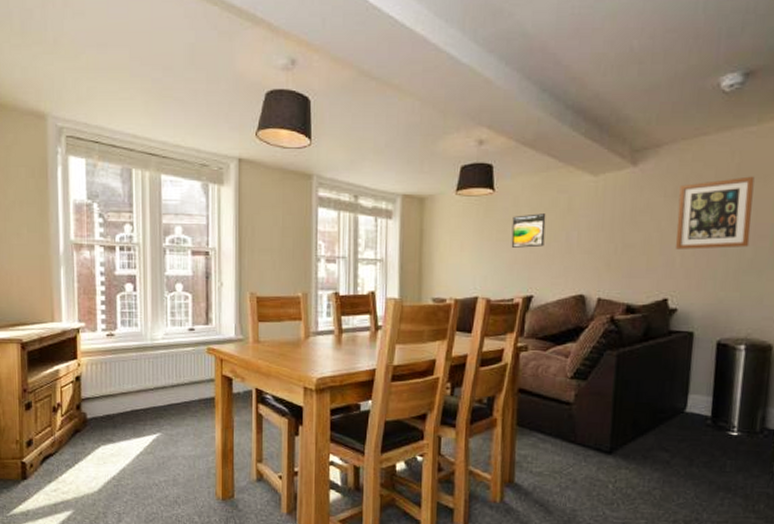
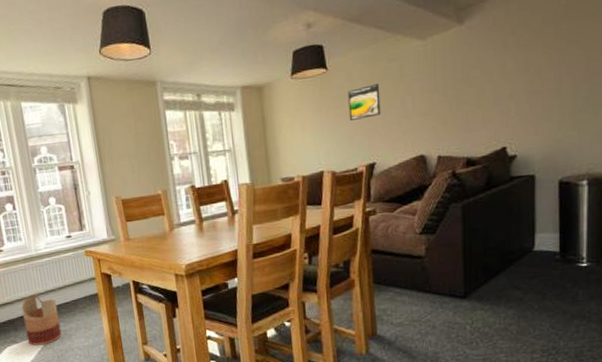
basket: none [125,388,167,448] -> present [21,293,62,345]
wall art: present [676,176,755,250] -> none [508,15,583,98]

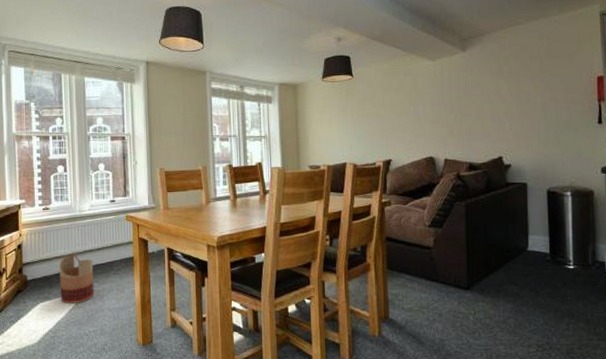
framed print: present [347,83,381,121] -> none [369,93,397,121]

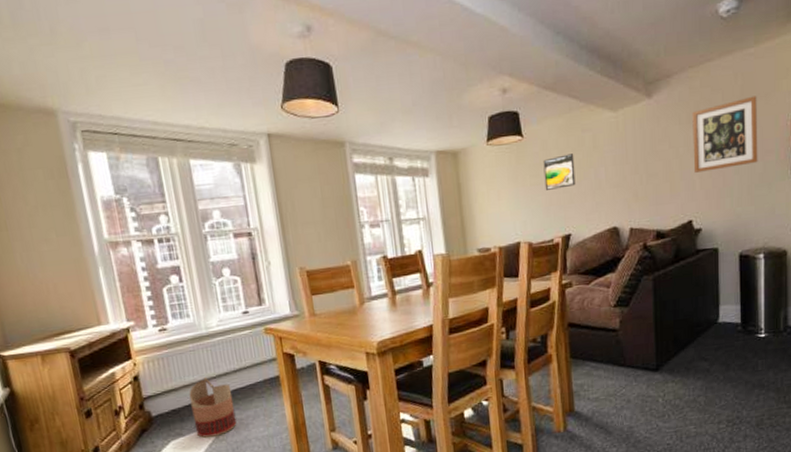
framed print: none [369,93,397,121] -> present [543,153,576,190]
wall art: none [502,55,564,116] -> present [692,96,758,173]

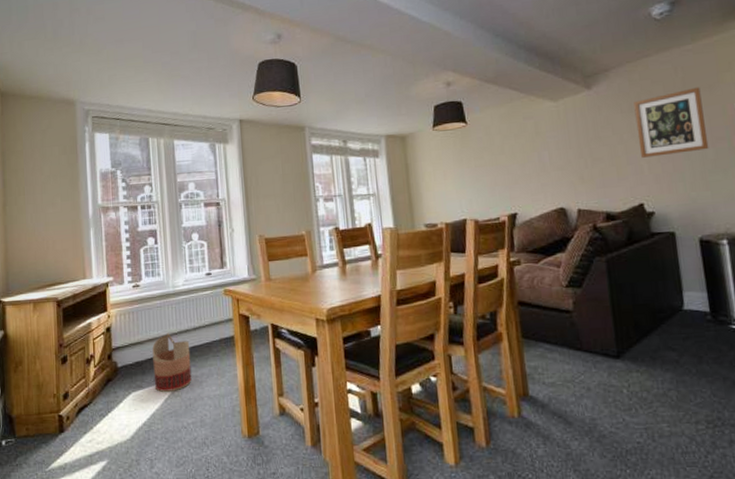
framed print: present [543,153,576,190] -> none [487,139,520,172]

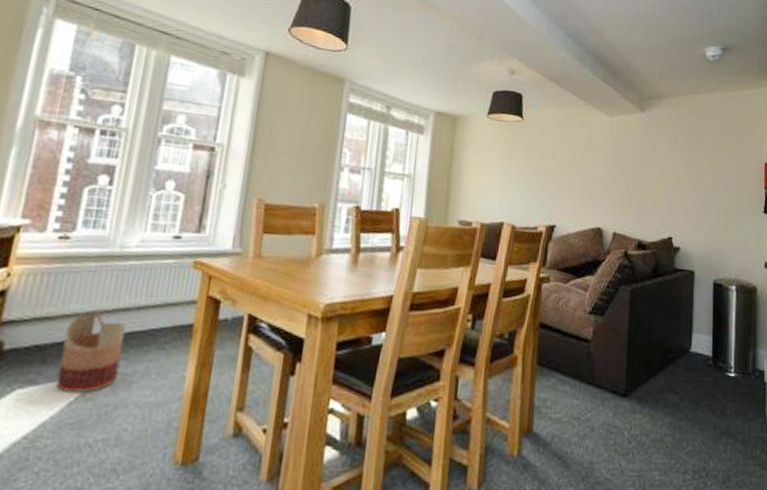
wall art: present [633,87,709,158] -> none [677,133,734,195]

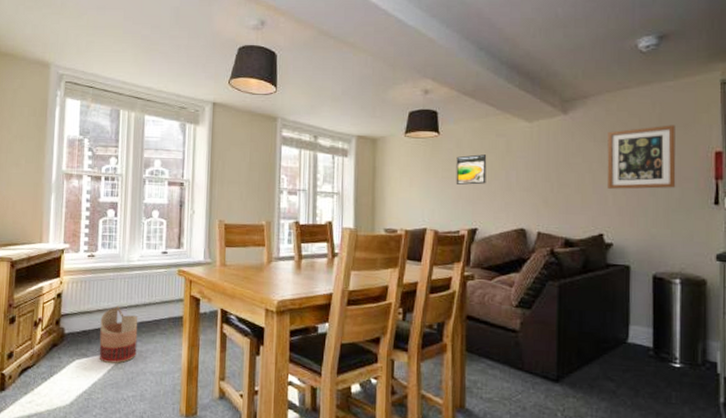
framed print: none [536,145,569,178] -> present [456,154,487,185]
wall art: none [677,133,734,195] -> present [607,125,676,189]

